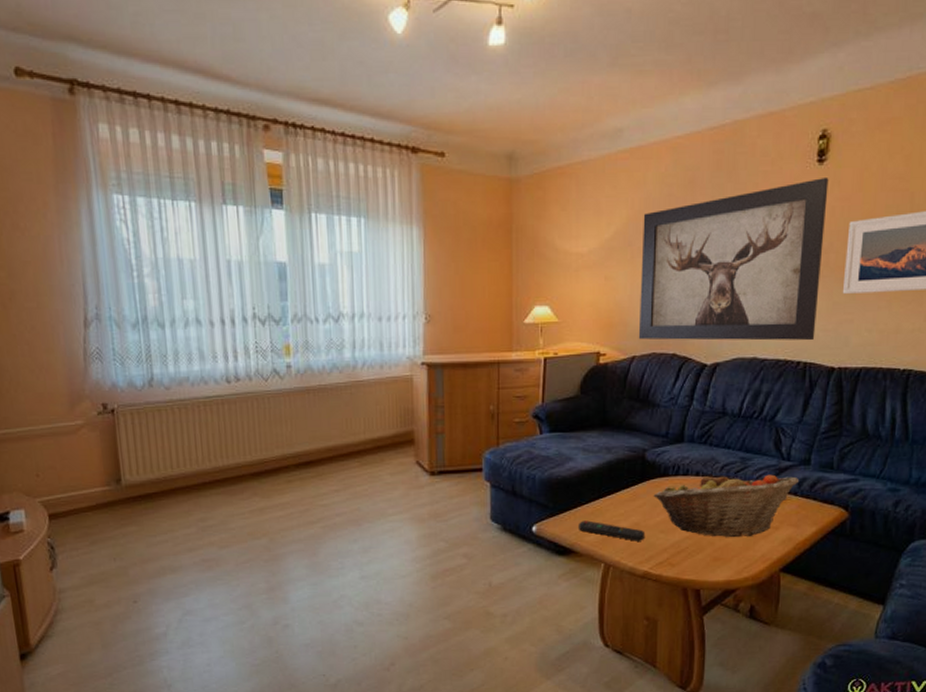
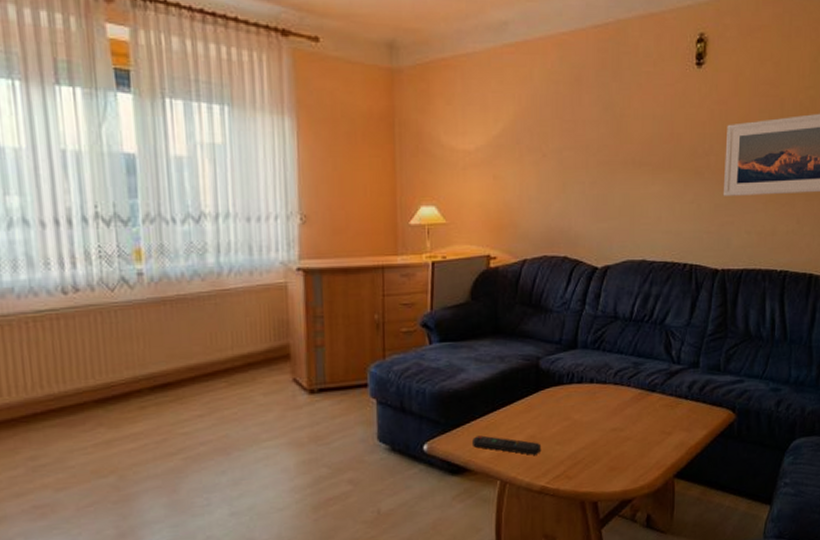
wall art: present [638,176,829,341] -> none [529,80,707,243]
fruit basket: present [653,472,800,538] -> none [548,378,690,446]

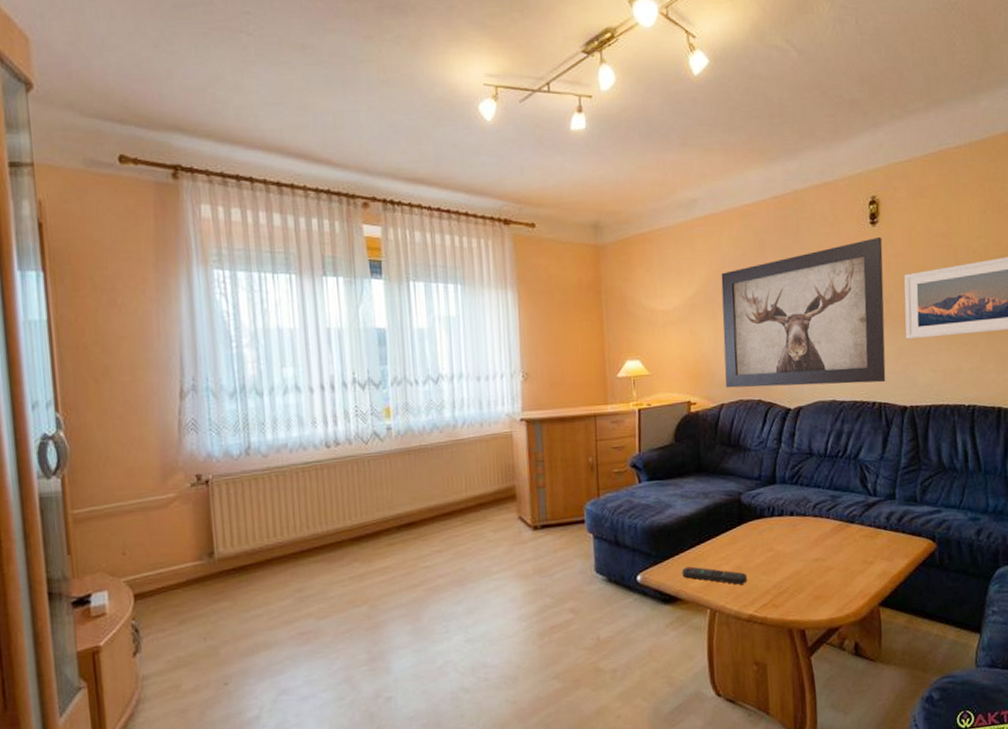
wall art: none [529,80,707,243] -> present [721,236,886,388]

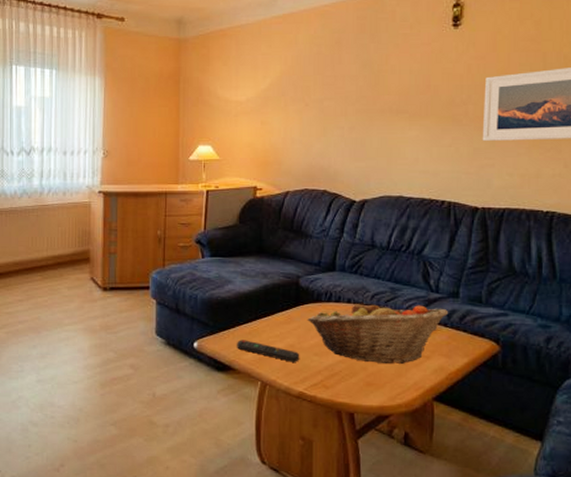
wall art: present [721,236,886,388] -> none [291,38,464,182]
fruit basket: none [752,510,888,575] -> present [307,300,449,365]

